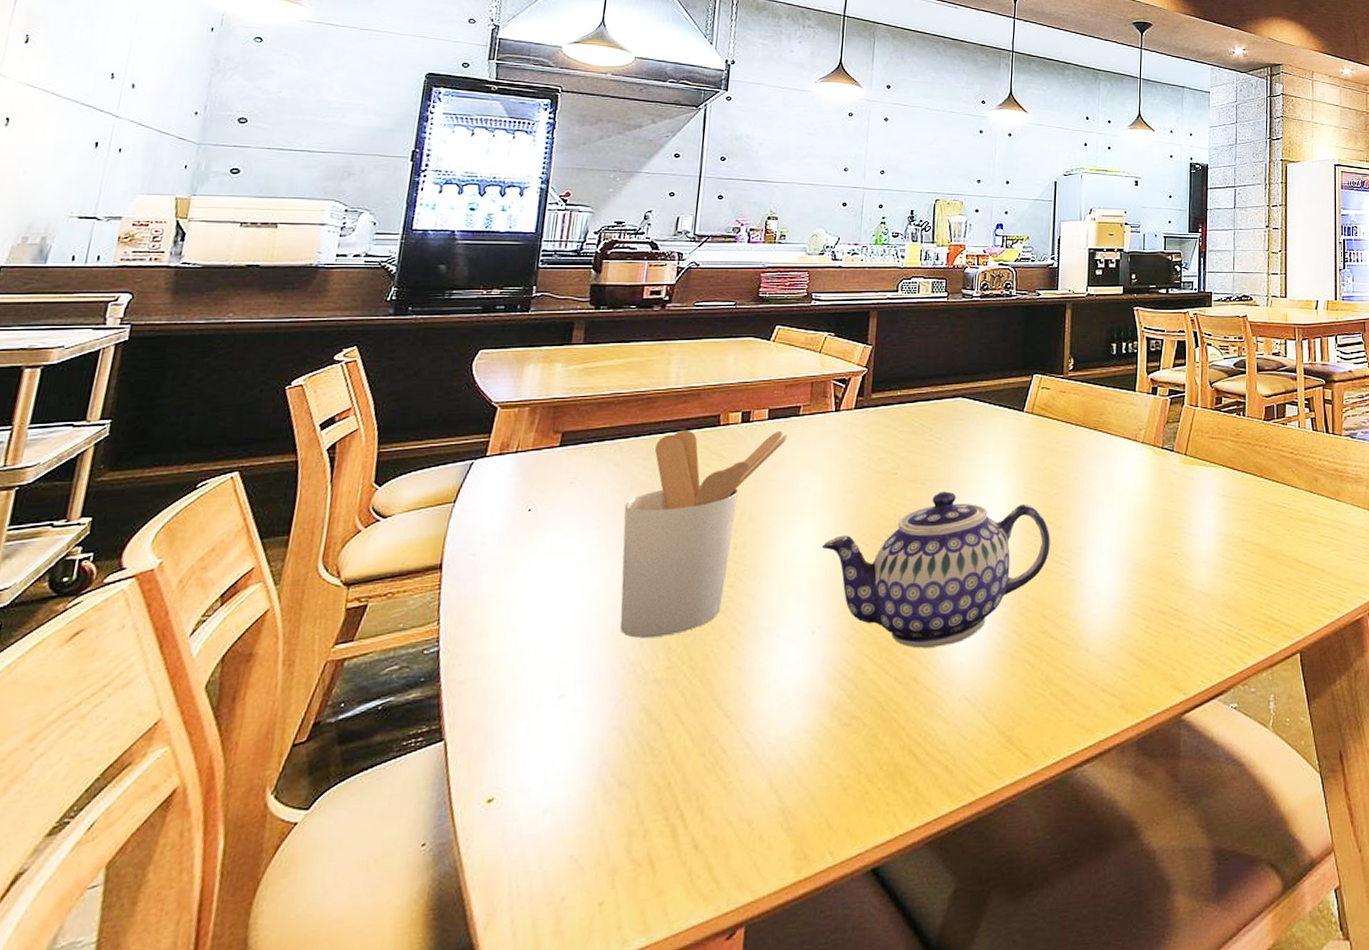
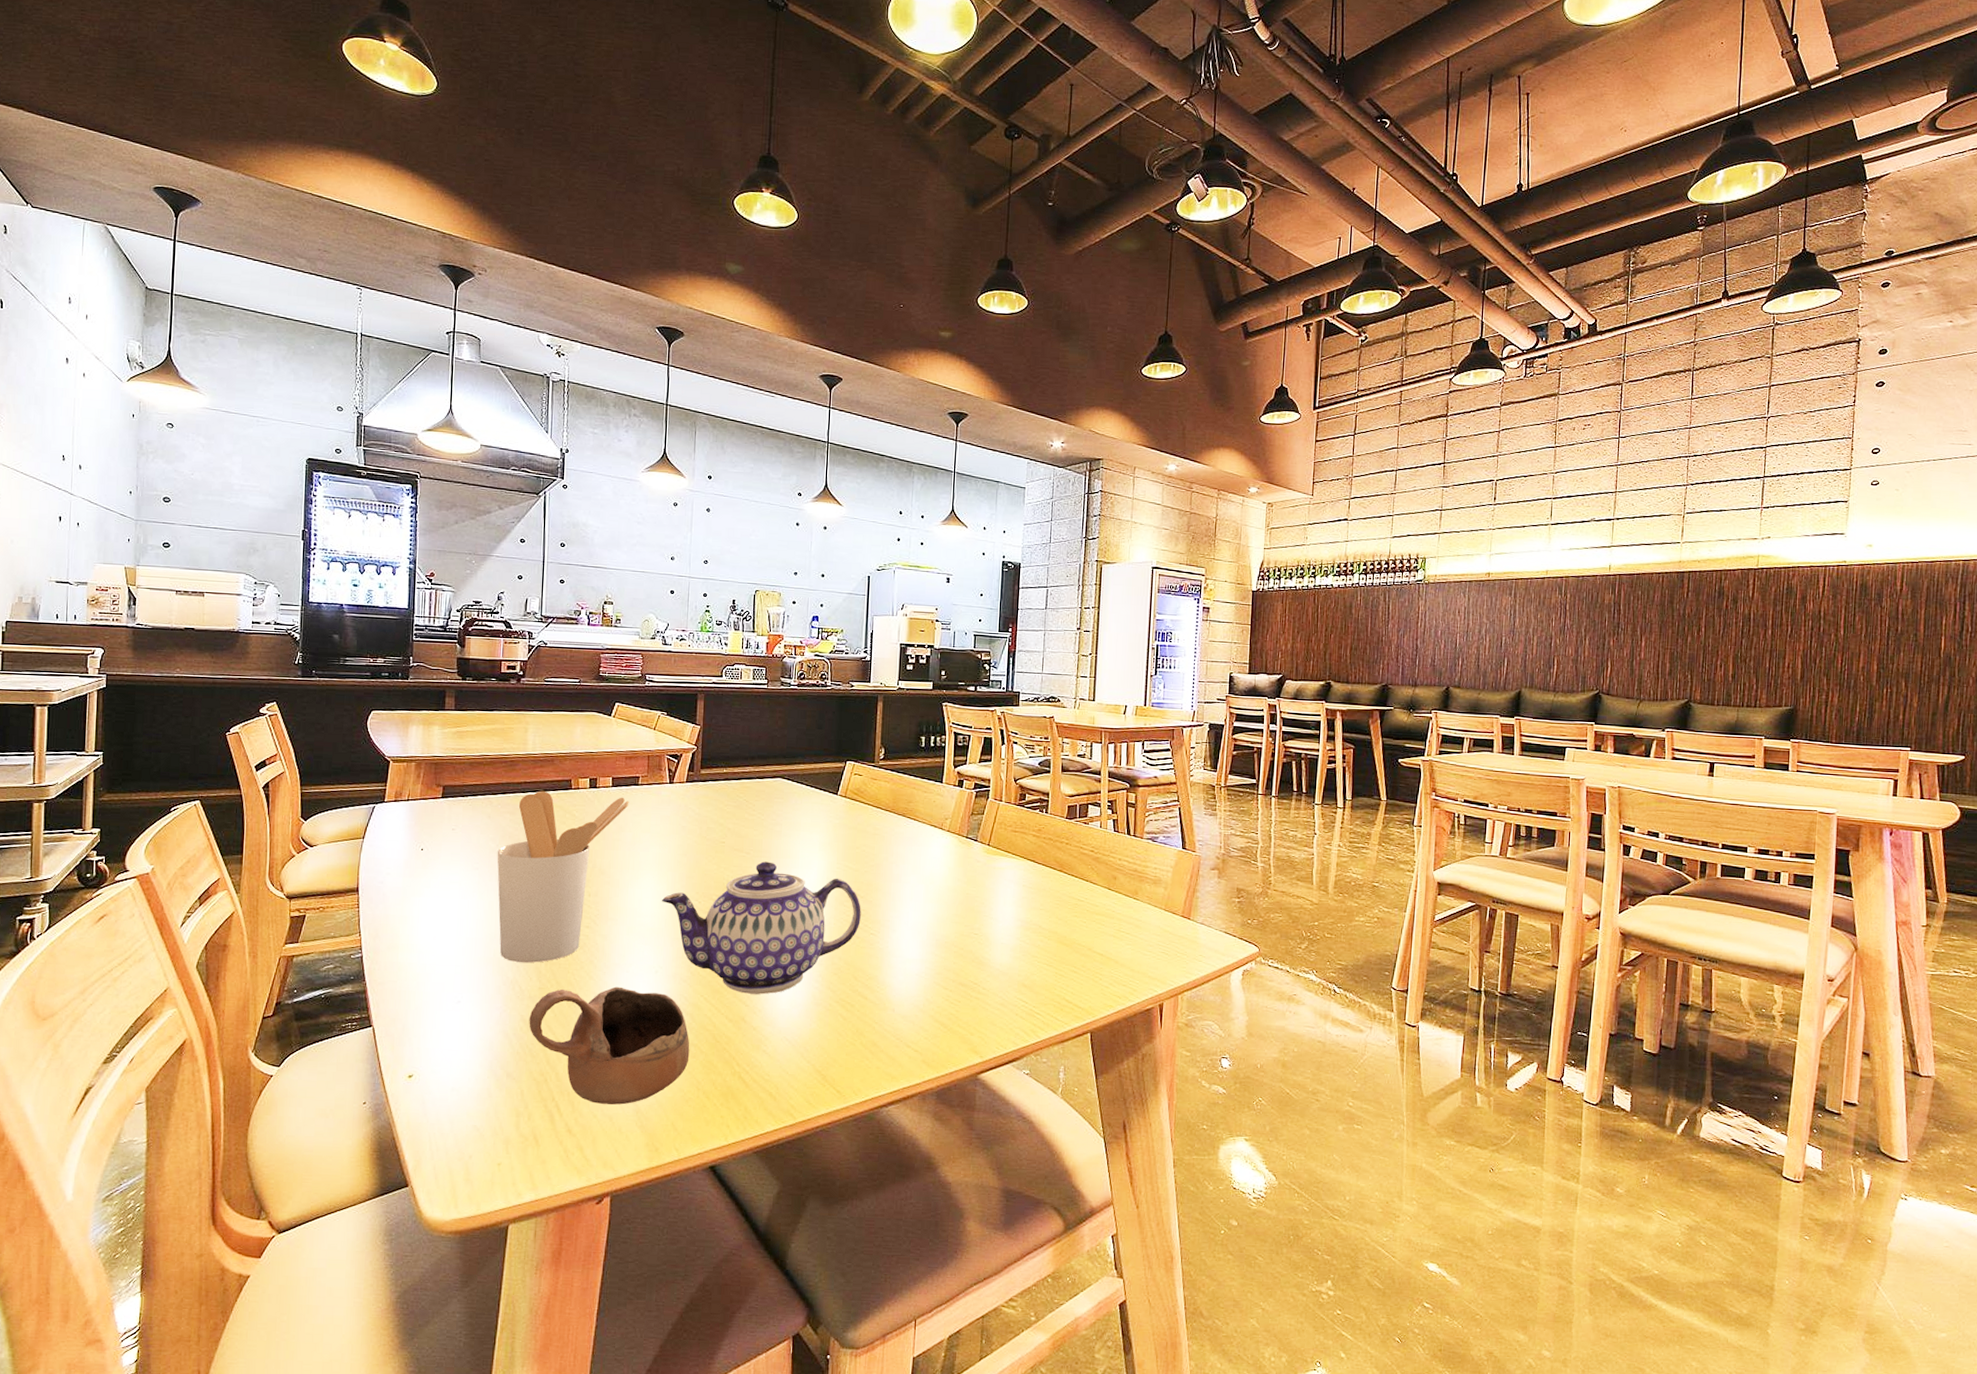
cup: none [651,655,851,807] -> present [529,986,690,1105]

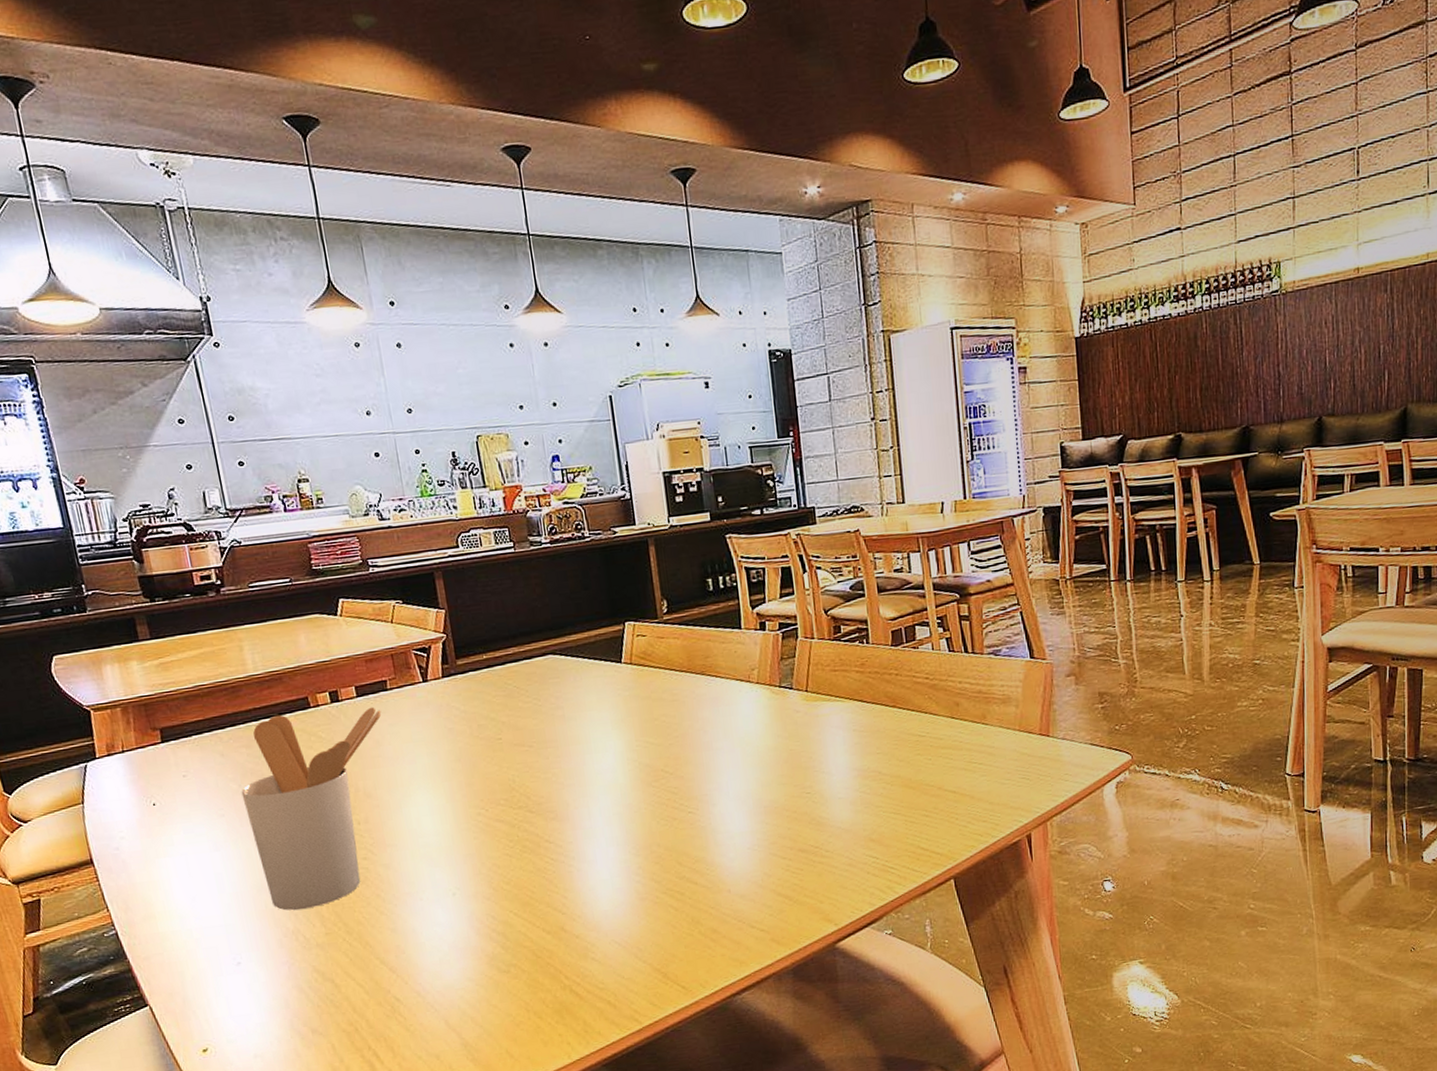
cup: present [529,986,690,1105] -> none [321,916,511,1045]
teapot: present [661,861,861,995] -> none [442,751,675,901]

